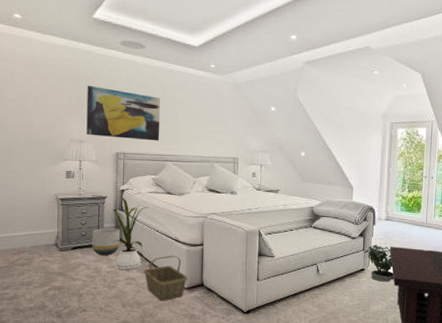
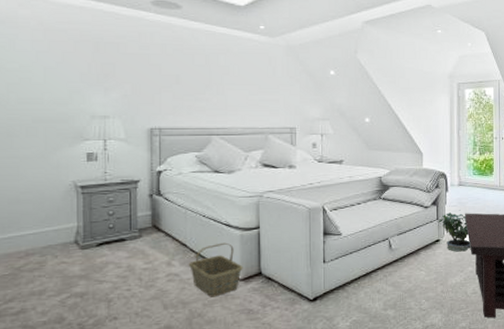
wall art: present [86,85,161,141] -> none [111,51,203,113]
planter: present [92,228,121,256] -> none [123,216,159,251]
house plant: present [112,196,148,270] -> none [149,179,191,265]

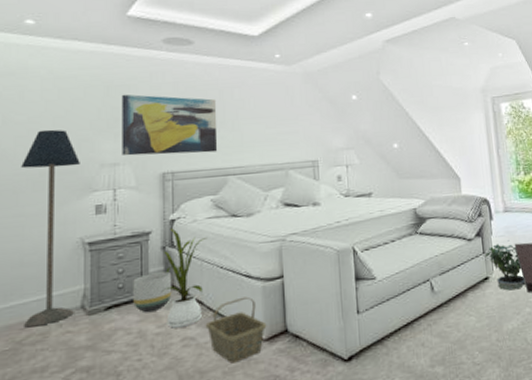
floor lamp: none [14,79,71,256] -> present [21,129,80,327]
wall art: none [111,51,203,113] -> present [121,94,218,156]
planter: none [123,216,159,251] -> present [133,271,172,313]
house plant: none [149,179,191,265] -> present [161,228,207,328]

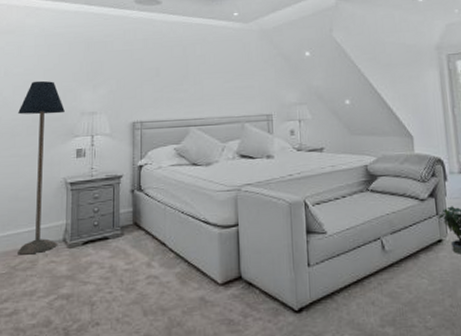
wall art: present [121,94,218,156] -> none [99,49,181,106]
planter: present [133,271,172,313] -> none [106,213,139,250]
house plant: present [161,228,207,328] -> none [130,173,170,266]
basket: present [205,296,267,364] -> none [167,241,223,304]

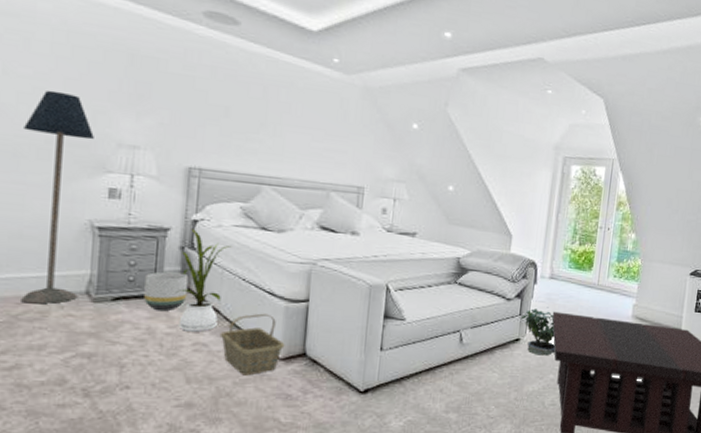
planter: none [106,213,139,250] -> present [144,271,189,312]
house plant: none [130,173,170,266] -> present [176,229,232,332]
basket: none [167,241,223,304] -> present [219,313,285,376]

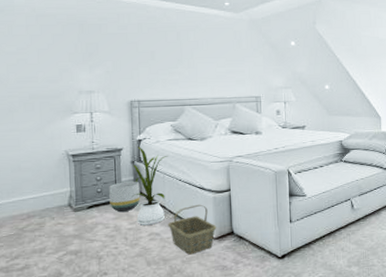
floor lamp: present [21,90,94,304] -> none [14,60,63,218]

